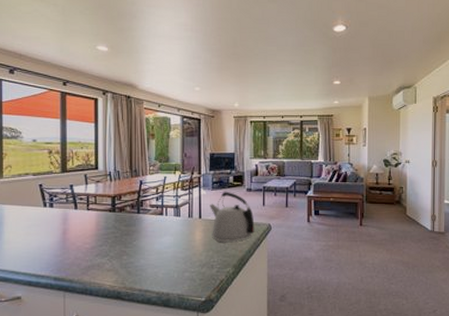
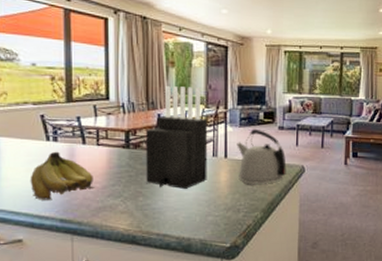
fruit: none [29,216,85,261] -> present [30,151,95,200]
knife block: none [130,156,184,247] -> present [146,86,208,189]

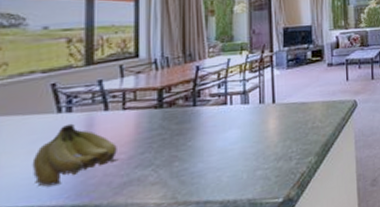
knife block: present [146,86,208,189] -> none [183,33,254,147]
kettle: present [237,128,287,185] -> none [285,68,339,129]

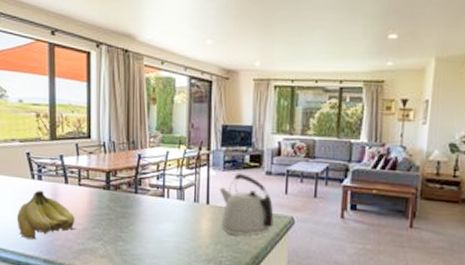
kettle: none [285,68,339,129] -> present [220,172,274,236]

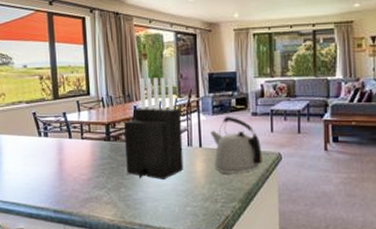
fruit: present [16,190,76,240] -> none [27,146,82,192]
knife block: none [126,124,190,236] -> present [124,77,184,179]

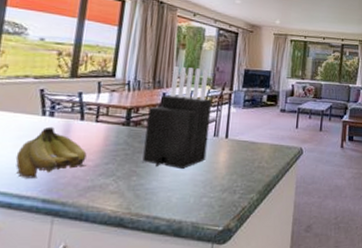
fruit: none [27,146,82,192] -> present [15,126,87,179]
kettle: present [210,116,263,174] -> none [237,110,286,166]

